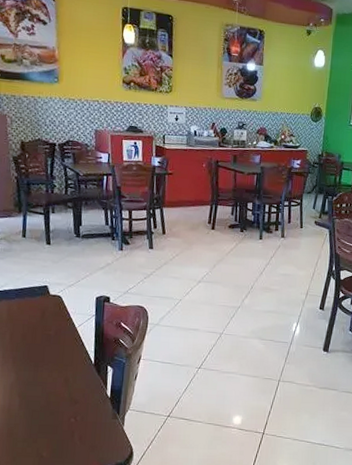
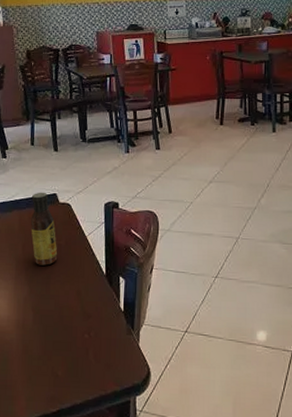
sauce bottle: none [19,283,47,354] -> present [30,192,58,266]

